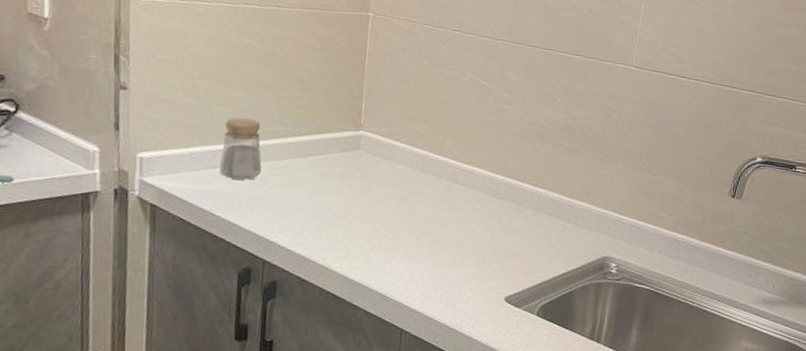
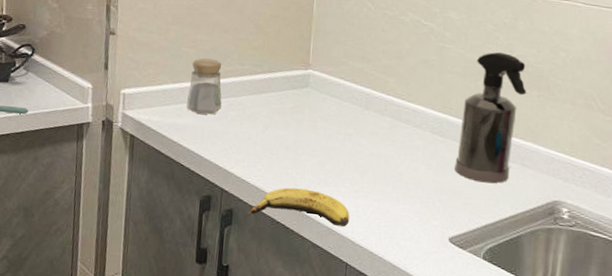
banana: none [292,255,405,292] -> present [246,187,350,227]
spray bottle: none [511,114,582,243] -> present [455,52,527,183]

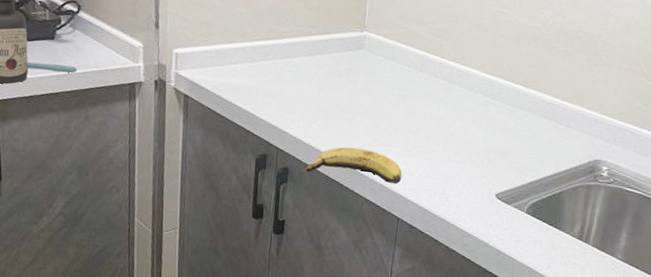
salt shaker: present [187,57,222,115] -> none [241,18,277,75]
spray bottle: present [455,52,527,183] -> none [504,17,577,143]

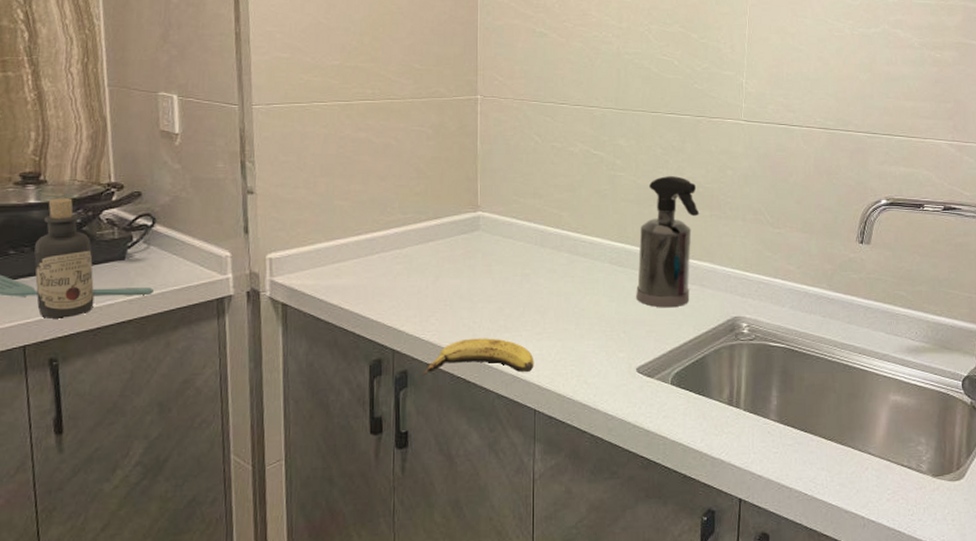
spray bottle: none [504,17,577,143] -> present [636,176,700,308]

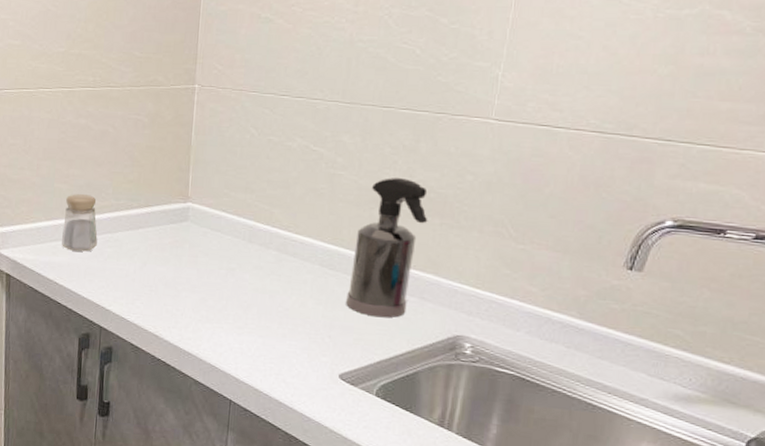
salt shaker: none [345,209,385,272] -> present [62,193,98,252]
banana: present [422,338,534,376] -> none [126,324,234,364]

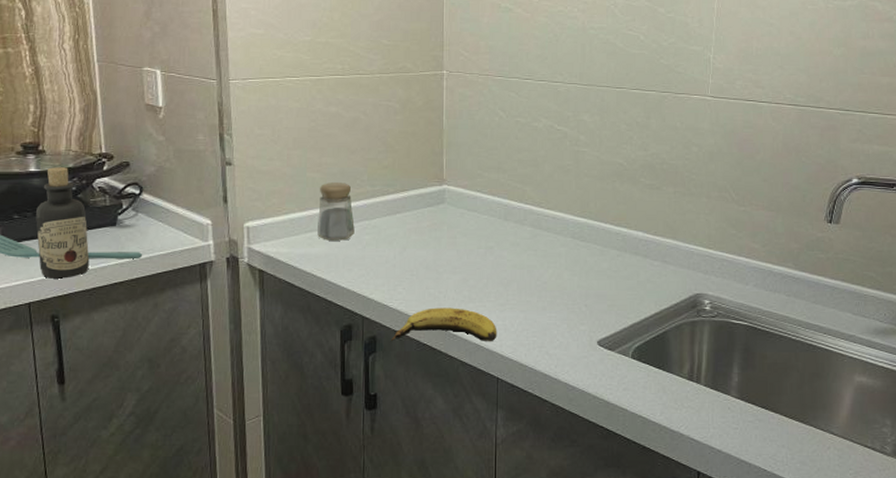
banana: none [126,324,234,364] -> present [390,307,497,342]
spray bottle: present [346,178,428,318] -> none [598,152,663,283]

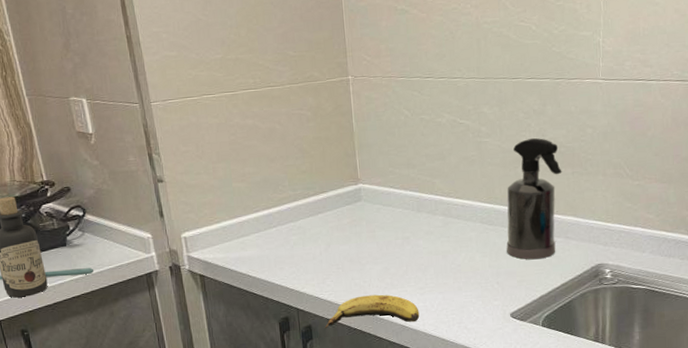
salt shaker: present [317,181,355,242] -> none [245,189,282,245]
spray bottle: none [598,152,663,283] -> present [506,138,562,260]

